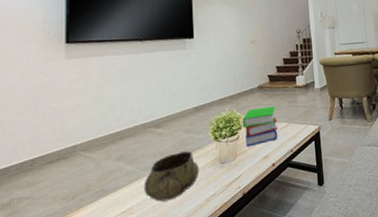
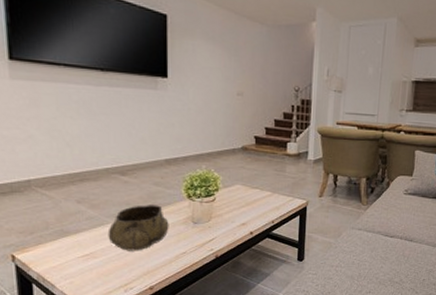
book: present [242,106,278,147] -> none [220,171,260,211]

